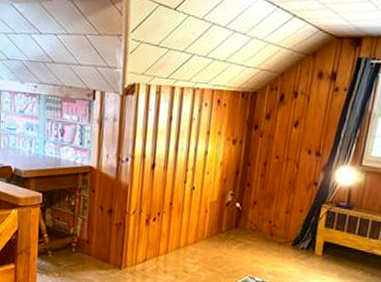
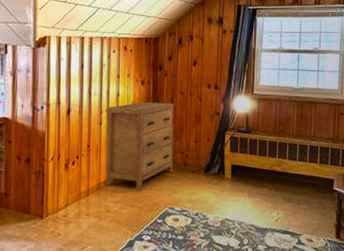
dresser: none [186,162,267,255] -> present [106,102,174,190]

